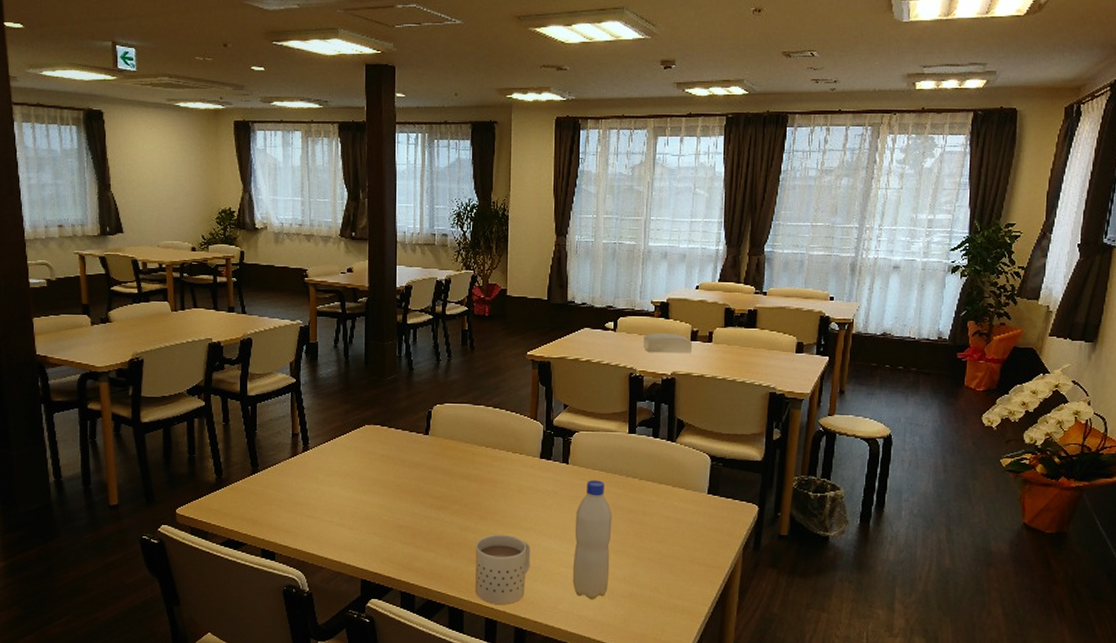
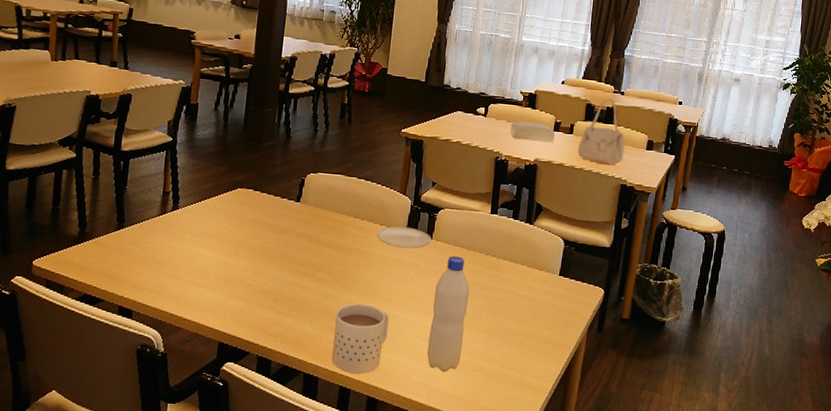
plate: none [510,453,569,475] -> present [376,226,432,249]
handbag: none [719,300,771,373] -> present [578,98,625,165]

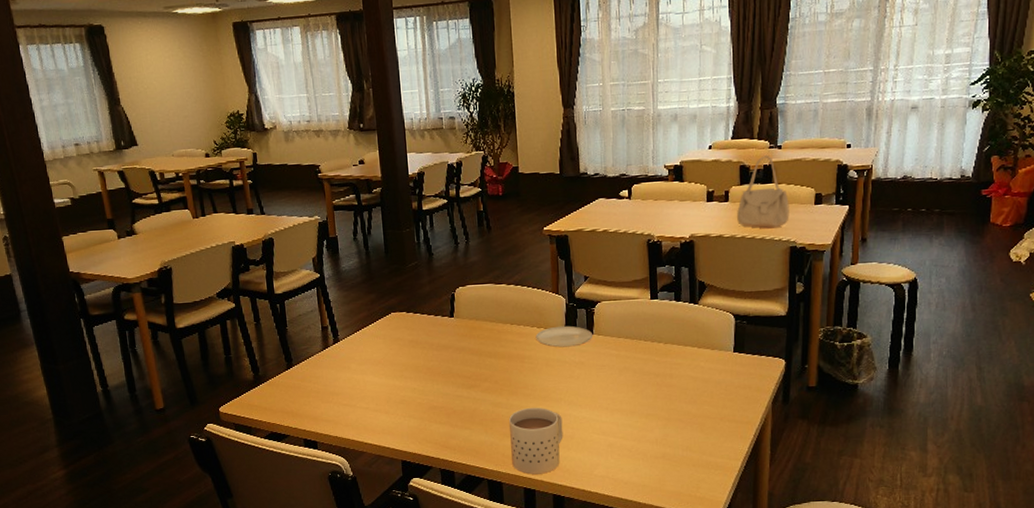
water bottle: present [426,256,470,373] -> none [604,347,642,464]
tissue dispenser: present [509,121,555,143] -> none [658,196,709,218]

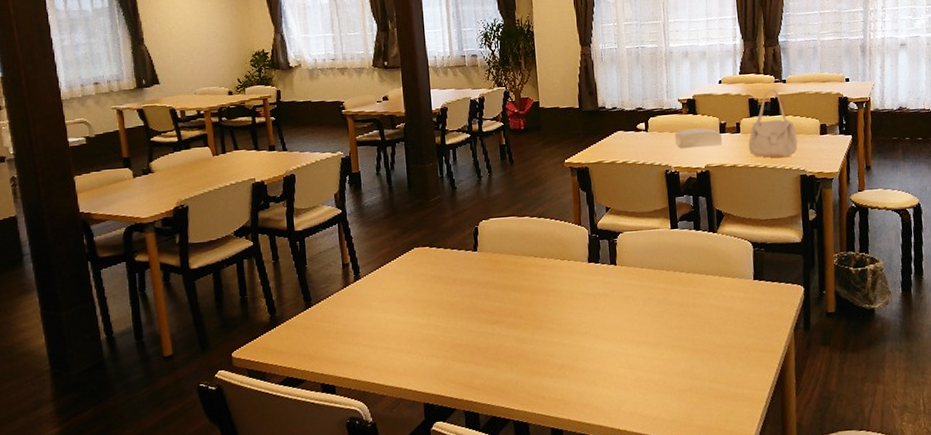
mug: present [508,407,563,475] -> none [533,341,590,414]
plate: present [535,325,593,348] -> none [559,257,617,280]
tissue dispenser: none [658,196,709,218] -> present [674,127,722,149]

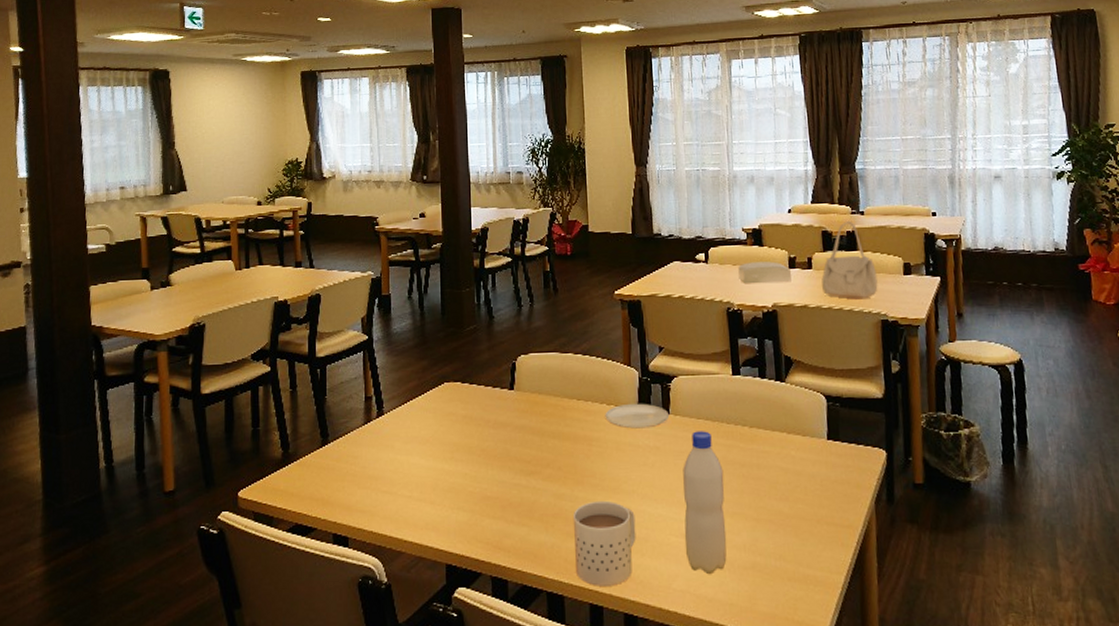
mug: none [533,341,590,414] -> present [572,500,636,586]
plate: none [559,257,617,280] -> present [605,403,670,429]
water bottle: none [629,278,668,398] -> present [683,431,727,575]

